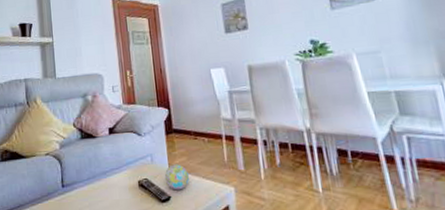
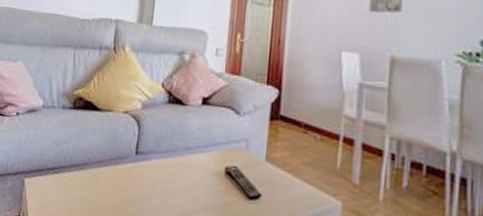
decorative ball: present [165,164,189,191] -> none [259,157,288,190]

